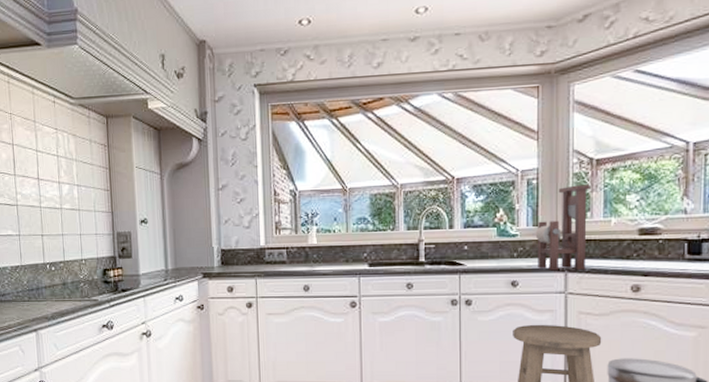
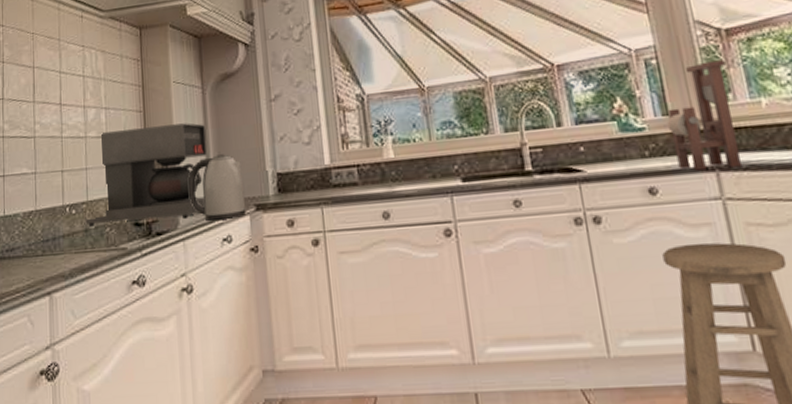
coffee maker: none [63,203,165,283] -> present [85,123,208,228]
kettle: none [148,231,195,284] -> present [188,154,247,222]

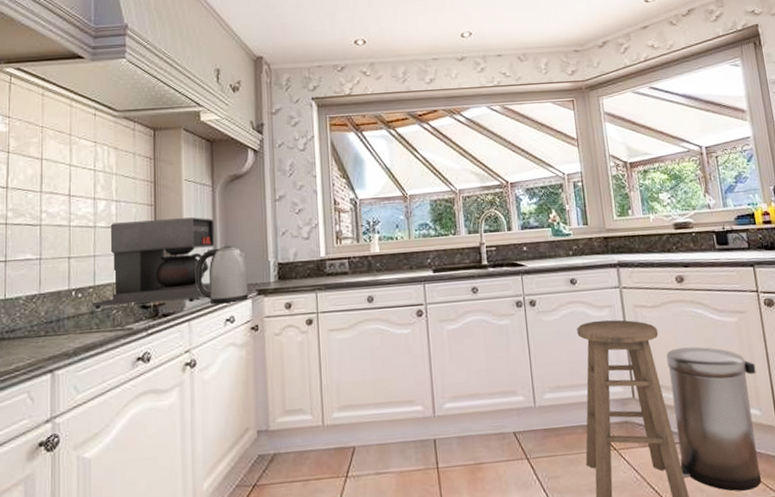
paper towel holder: present [667,59,741,171] -> none [586,185,634,267]

